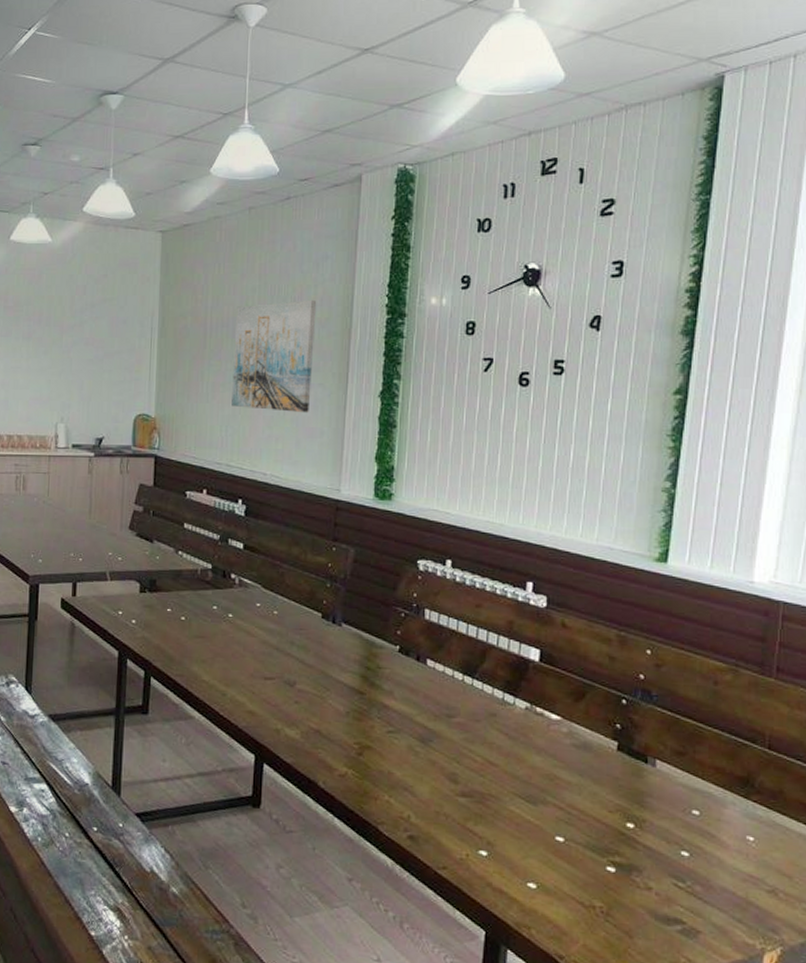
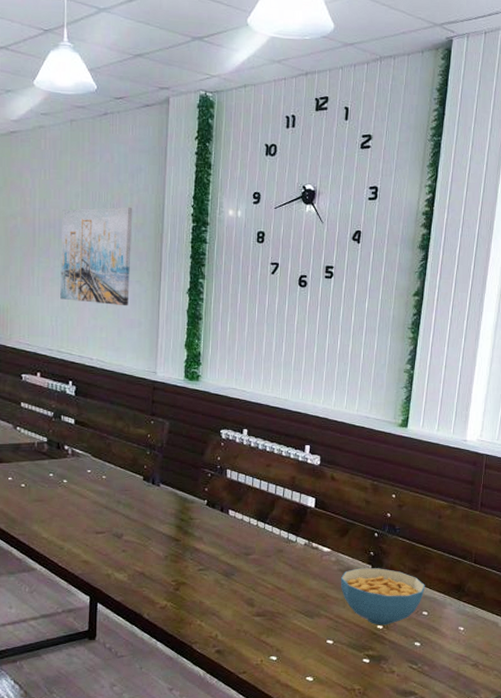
cereal bowl: none [575,744,695,824] -> present [341,568,425,625]

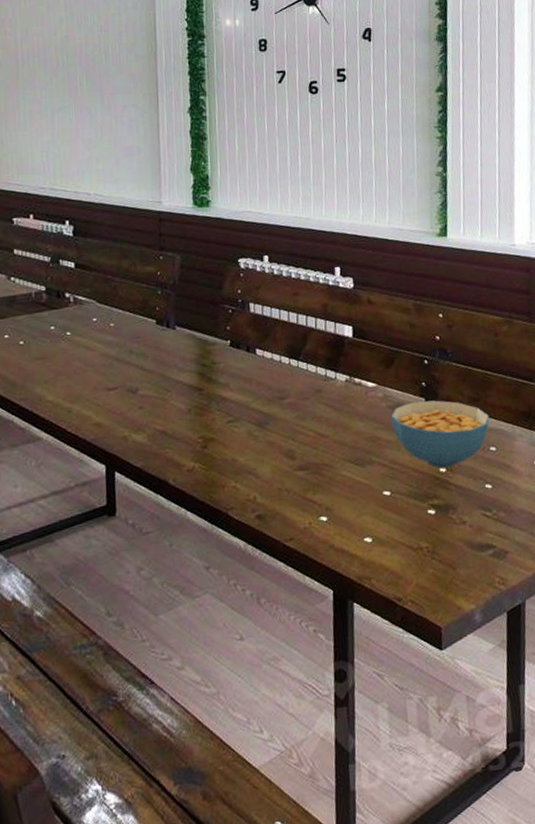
wall art: present [60,206,133,307] -> none [46,27,125,133]

